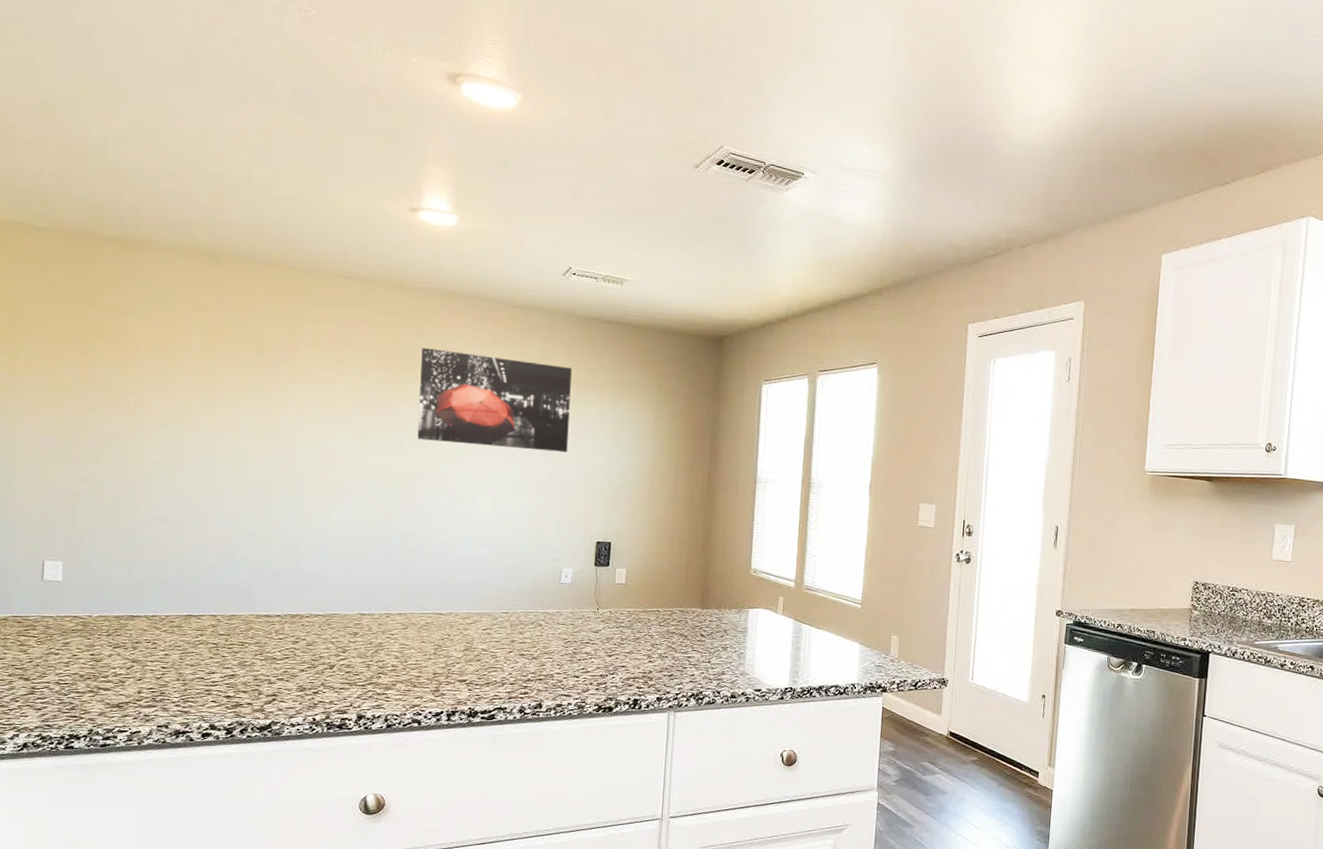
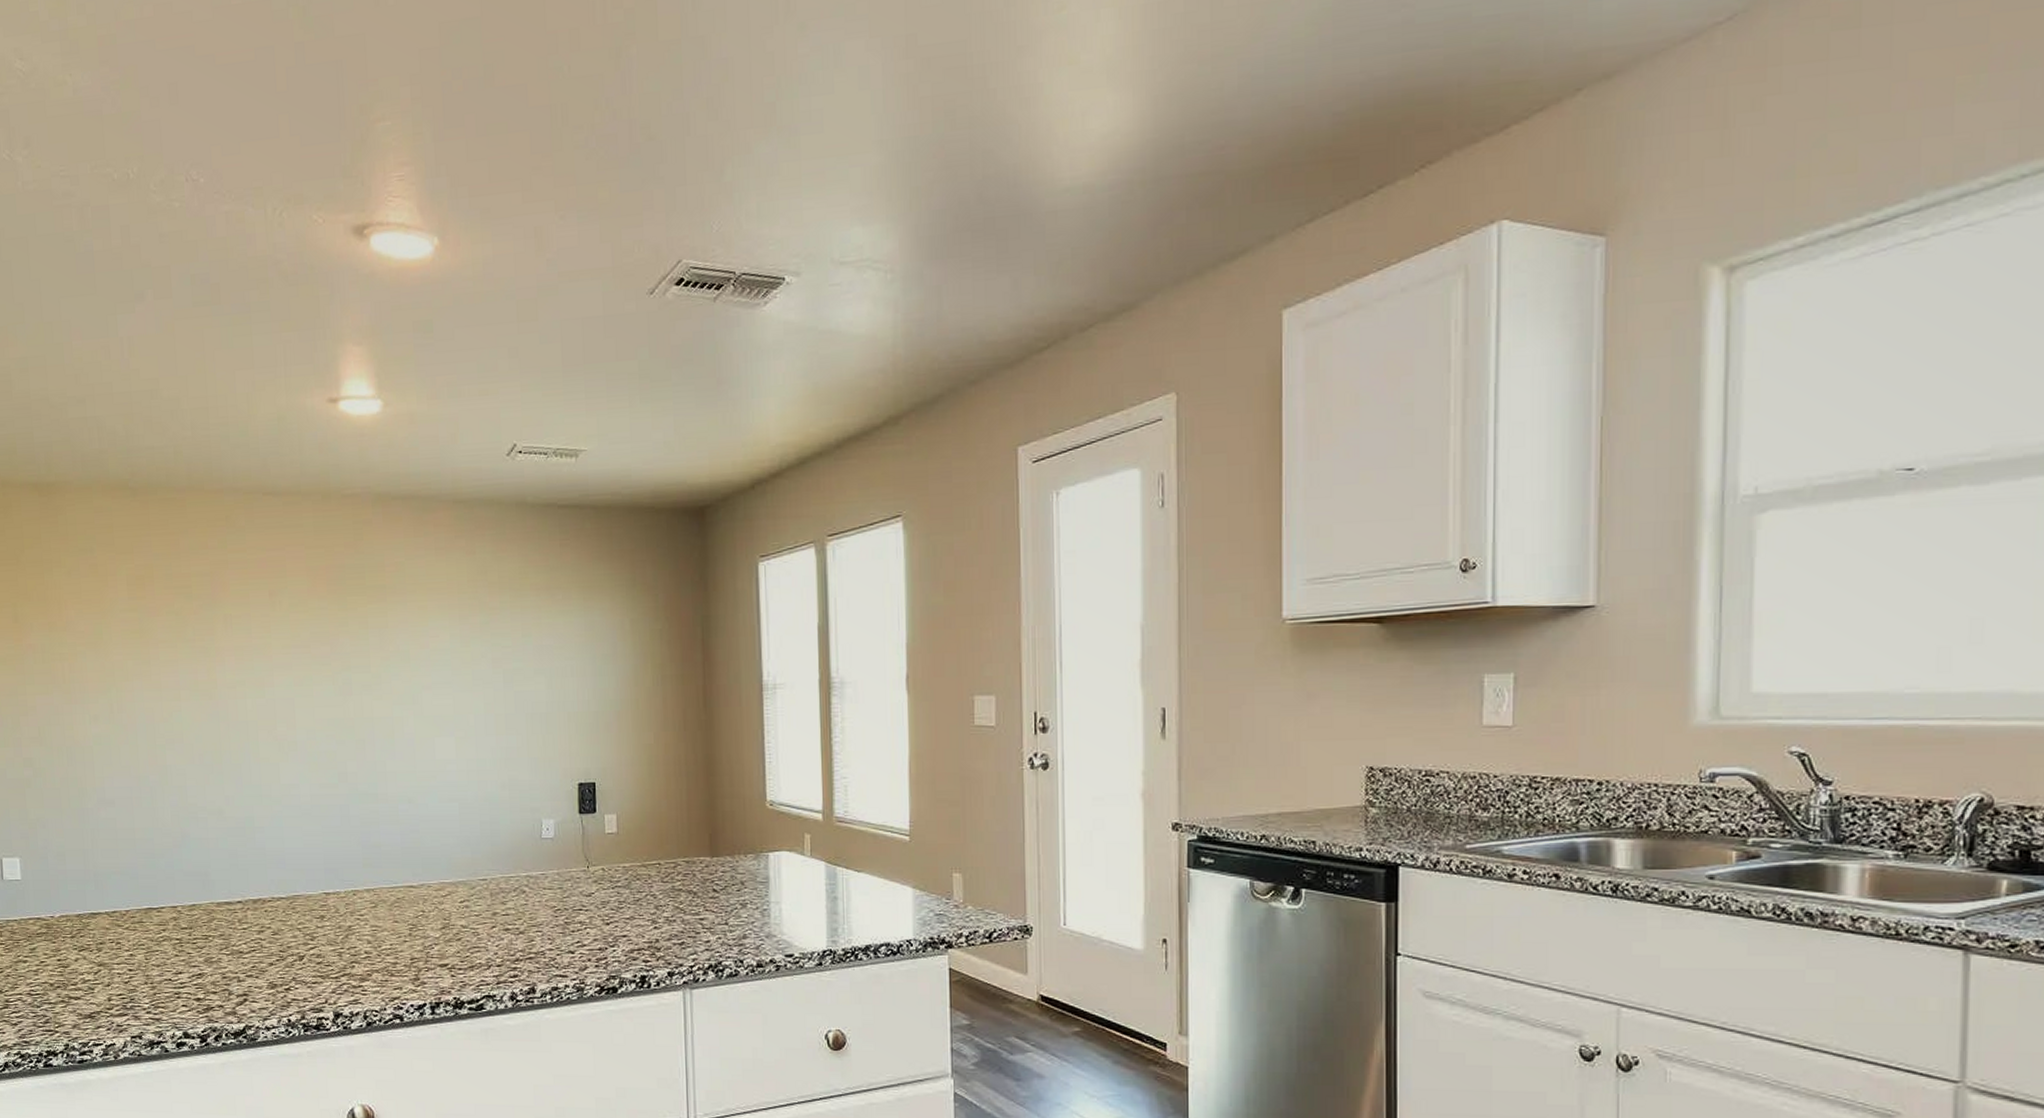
wall art: present [418,347,572,453] -> none [359,566,534,679]

